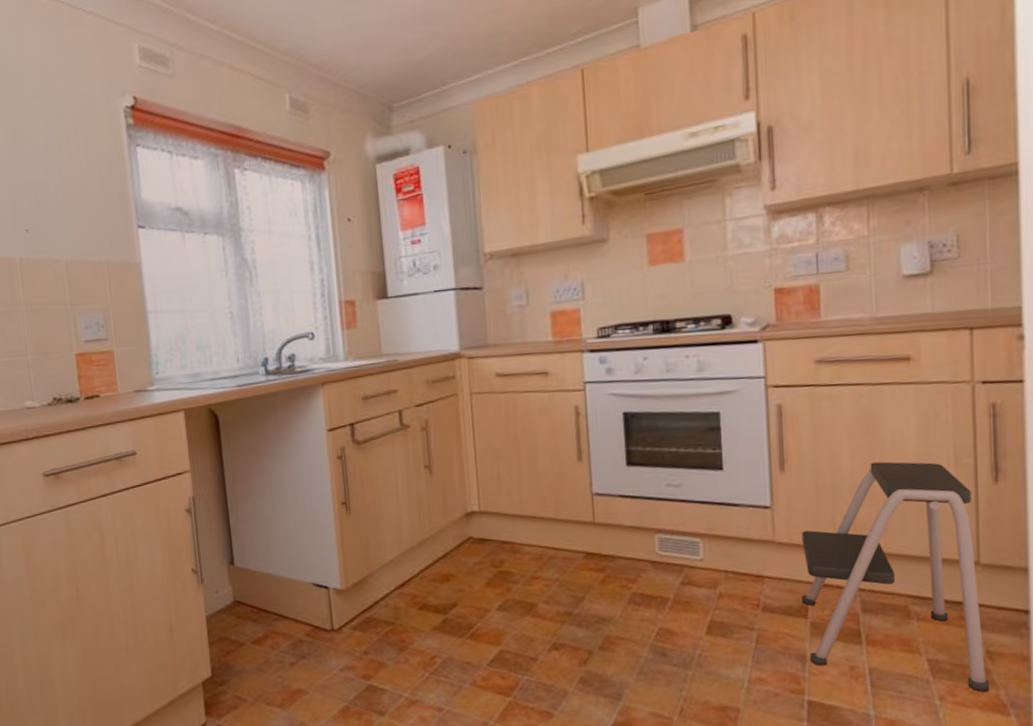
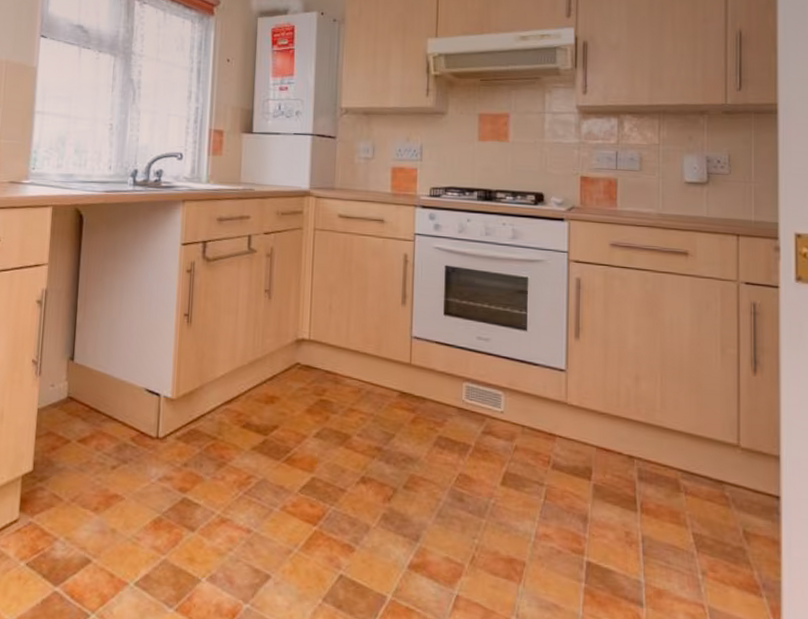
step stool: present [802,461,990,692] -> none [587,341,746,571]

